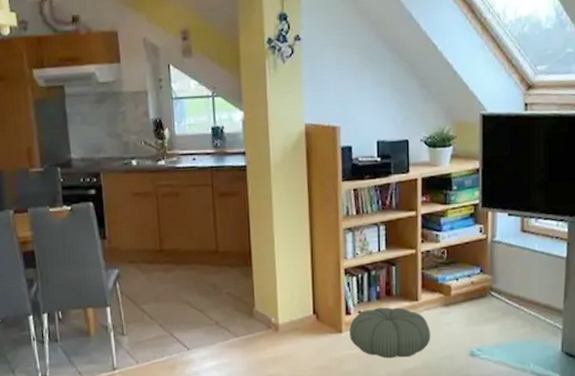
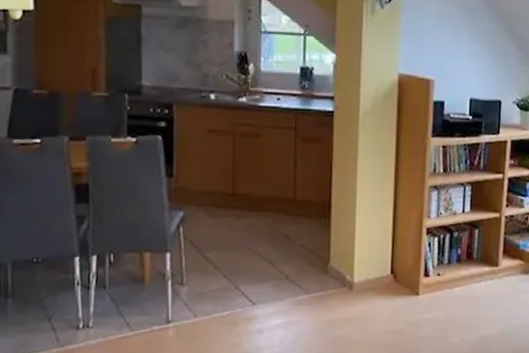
pouf: present [349,307,431,359] -> none [426,271,509,325]

